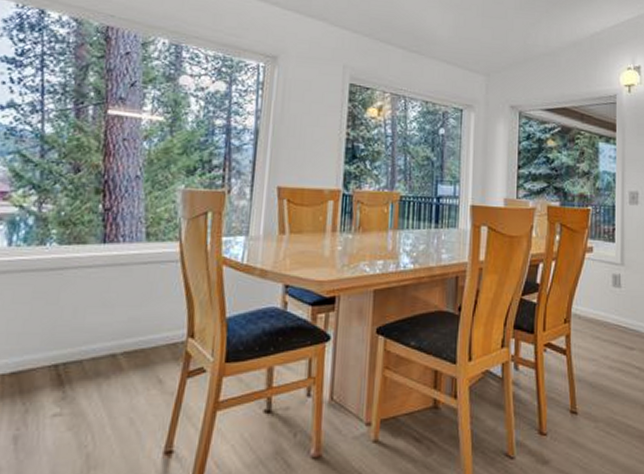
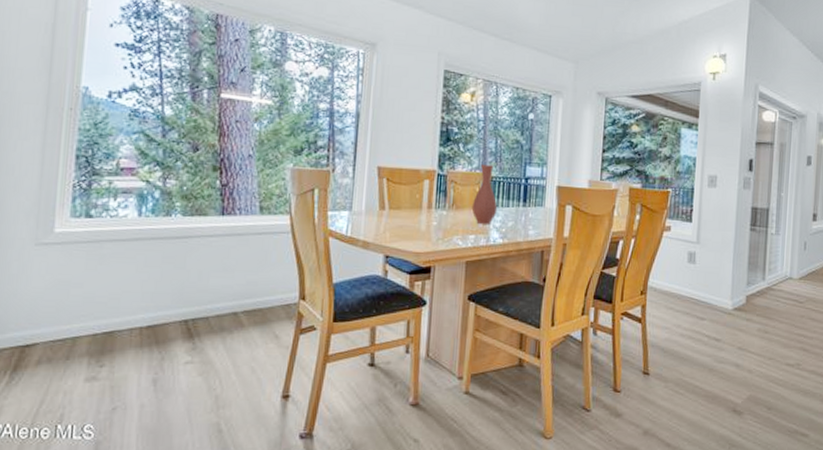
vase: none [379,183,408,250] -> present [471,164,498,226]

